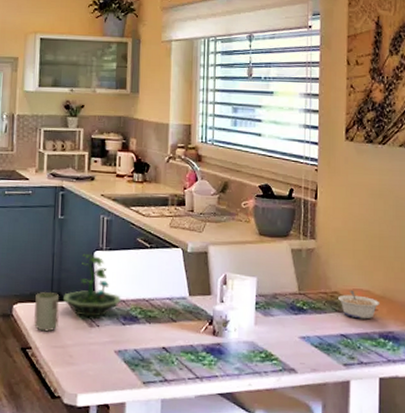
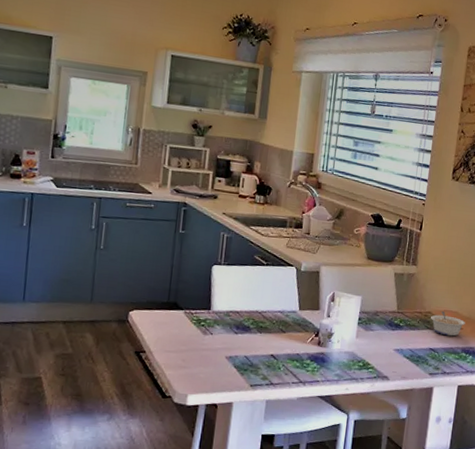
cup: present [34,291,60,332] -> none [149,300,176,338]
terrarium: present [62,254,121,317] -> none [178,267,235,326]

